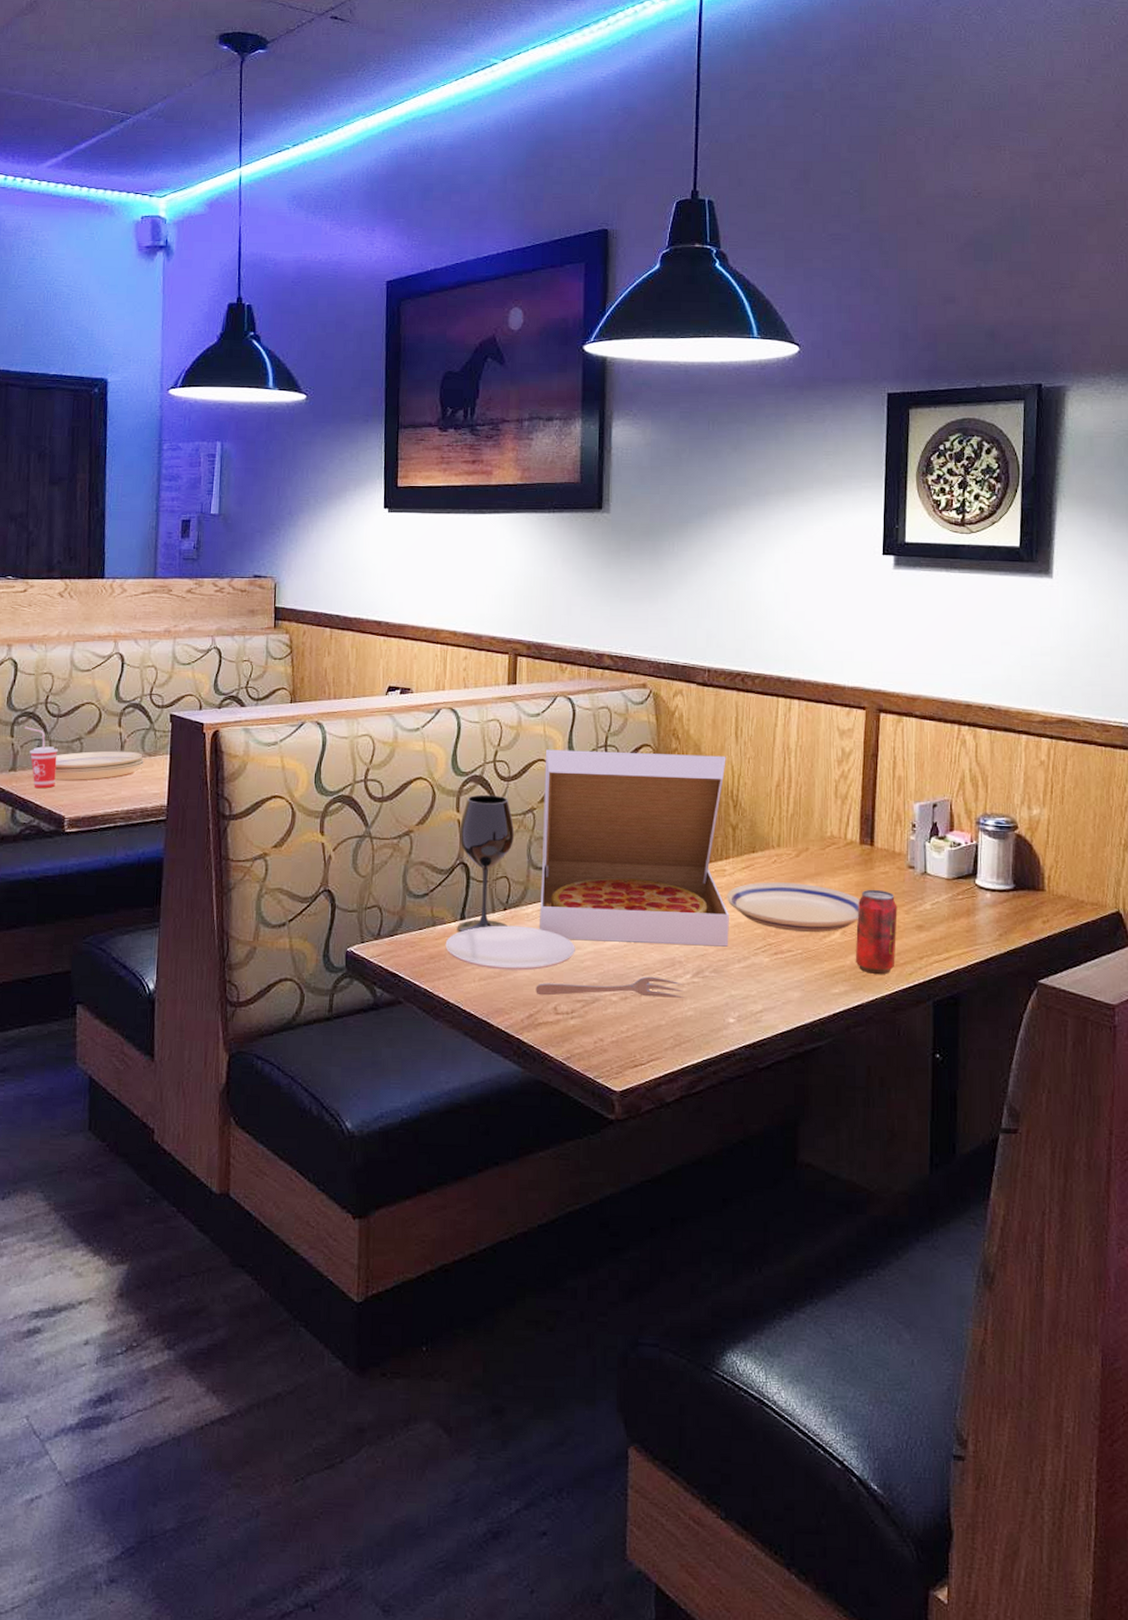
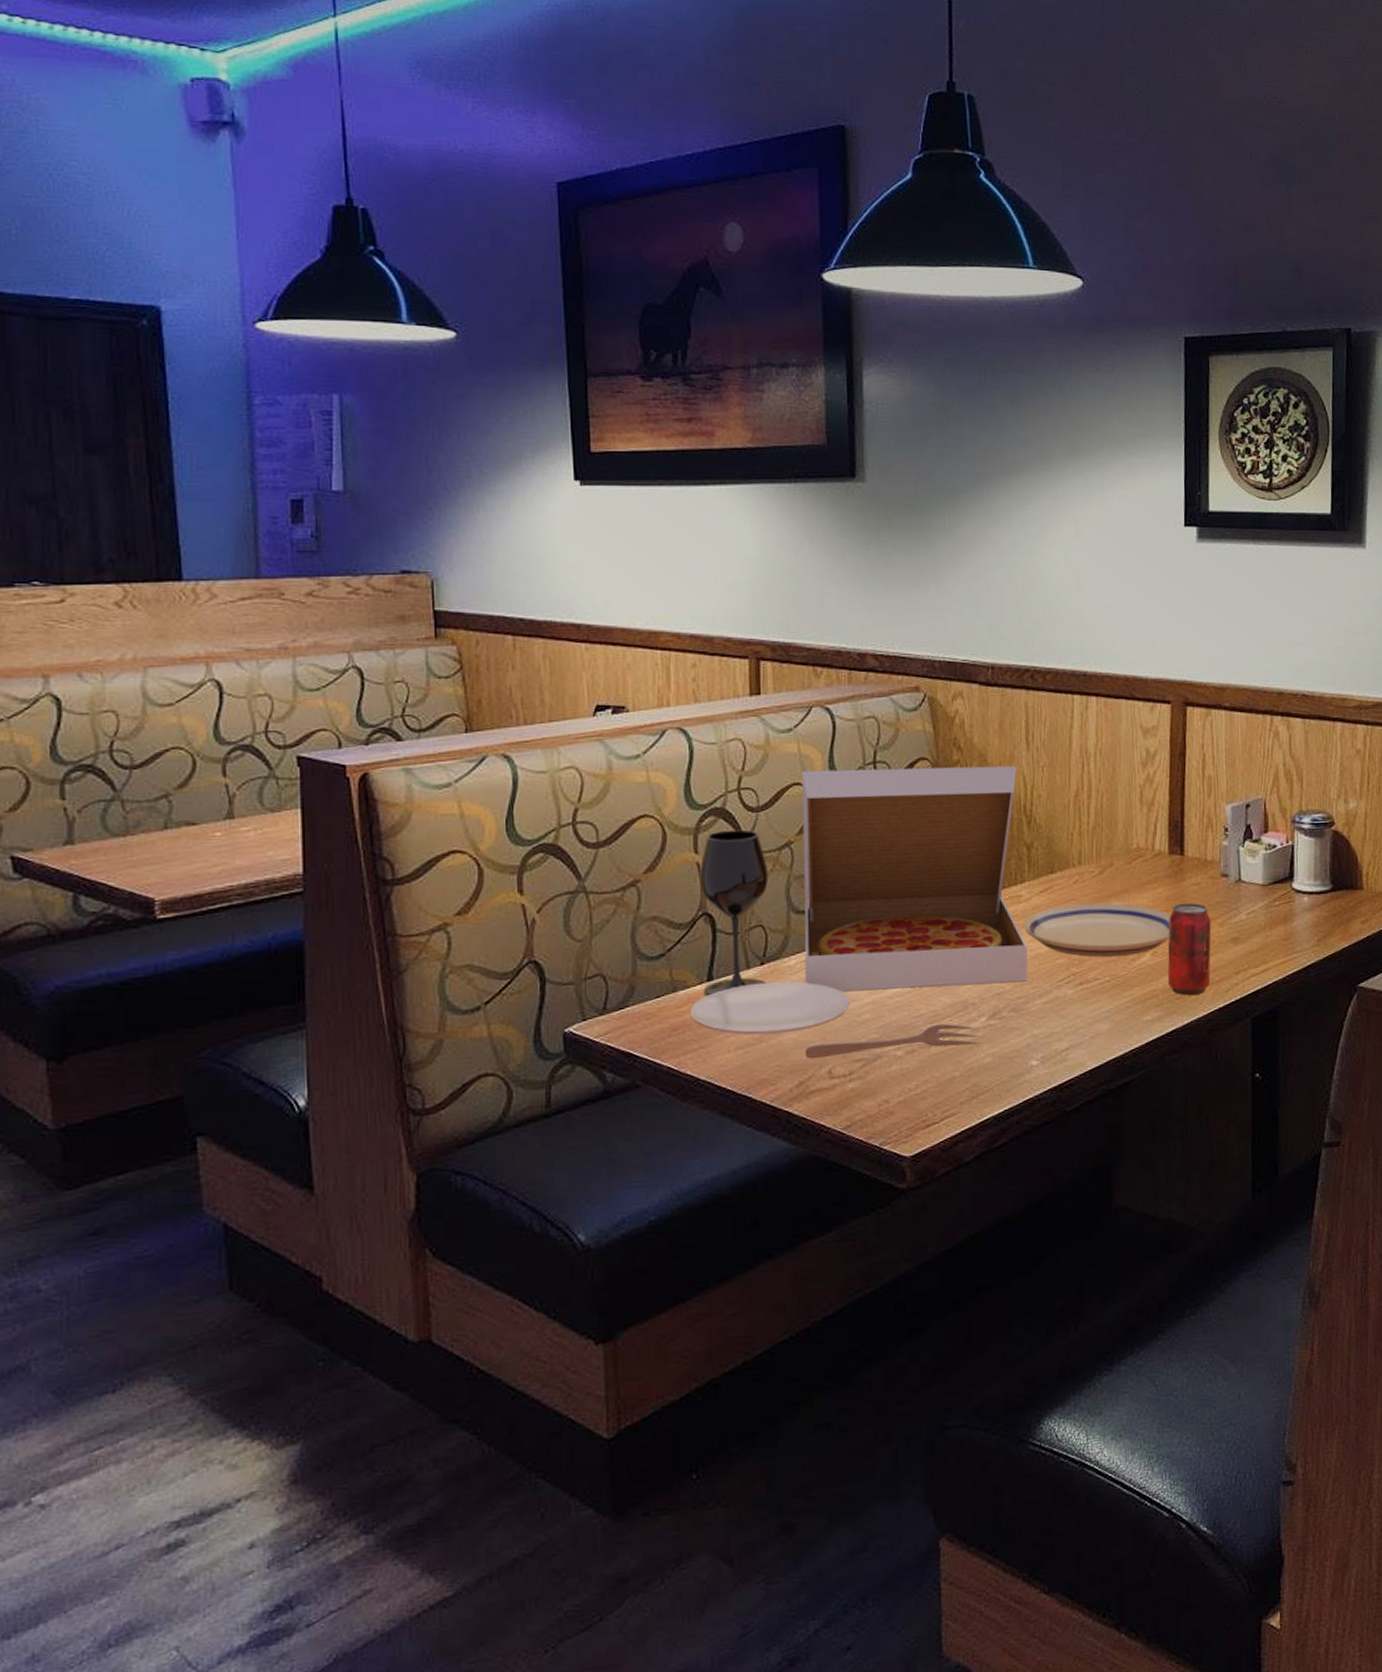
beverage cup: present [24,726,59,789] -> none [80,784,137,866]
plate: present [54,750,144,781] -> none [133,807,264,853]

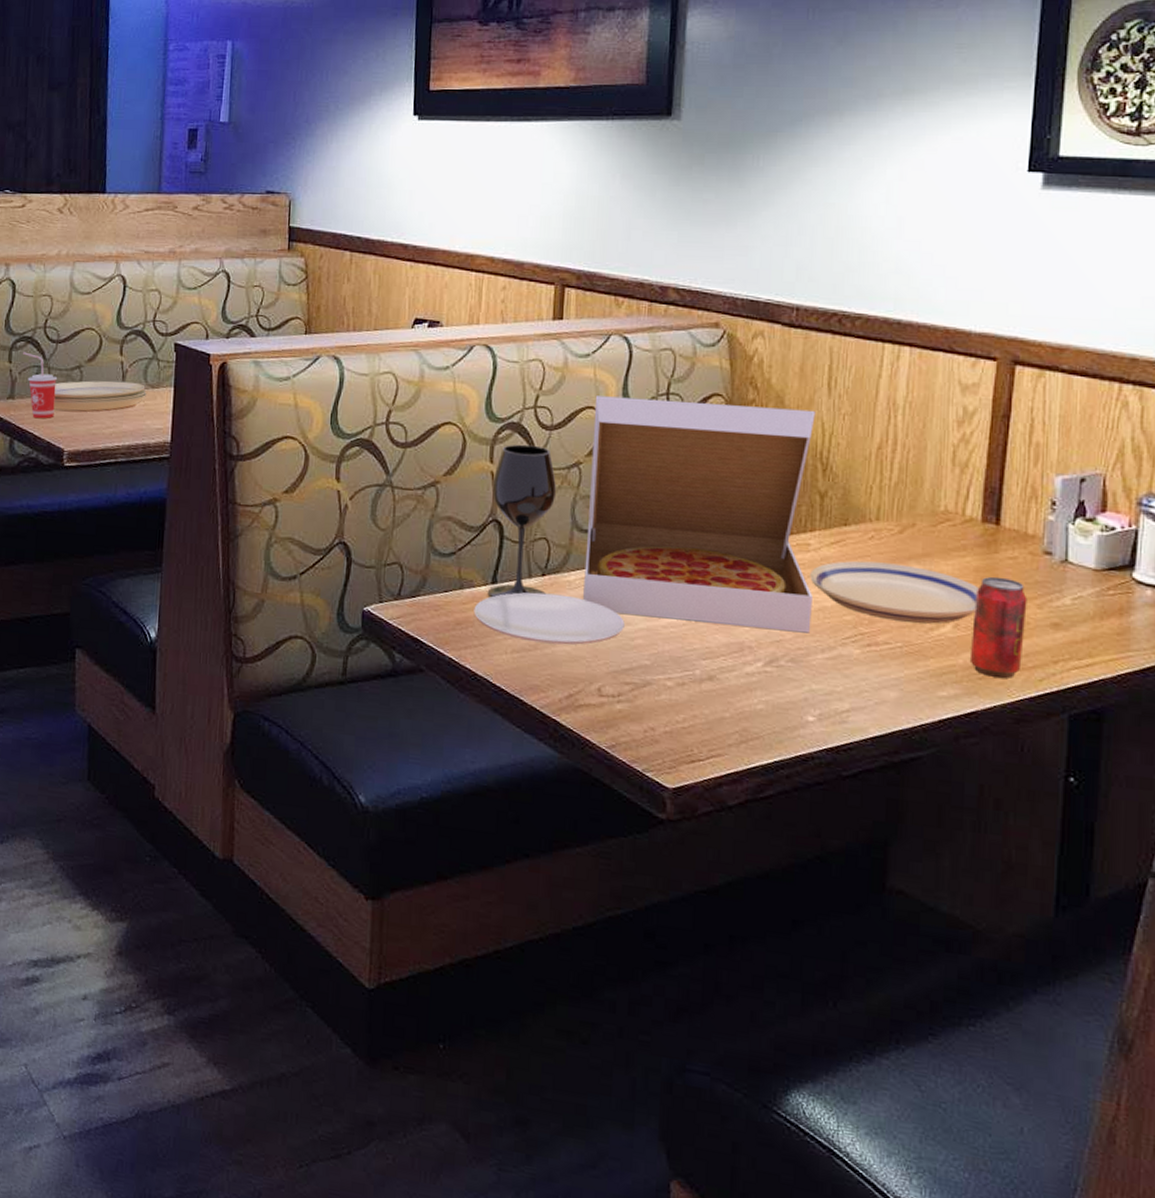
beverage cup: none [80,784,137,866] -> present [22,352,58,419]
plate: none [133,807,264,853] -> present [53,380,146,412]
fork: present [805,1023,980,1059] -> none [577,660,754,689]

